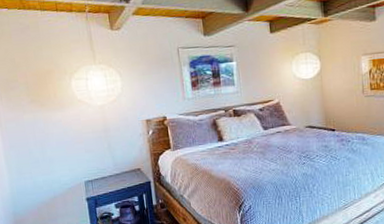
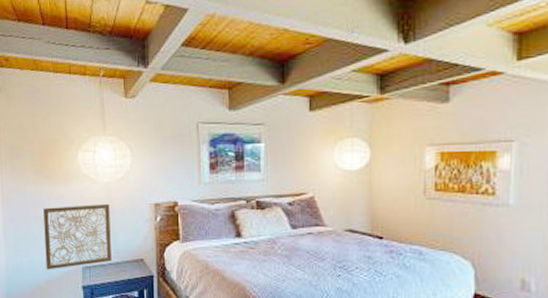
wall art: none [42,123,111,188] -> present [43,203,111,270]

